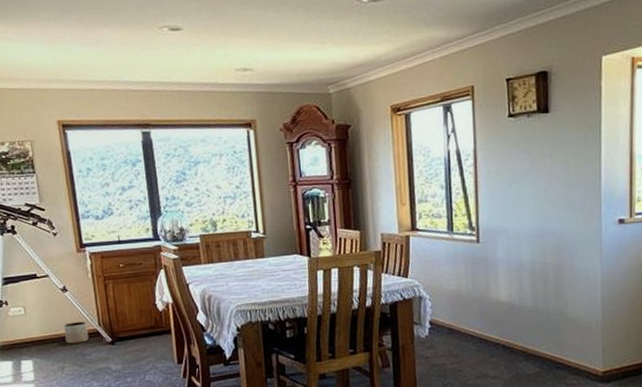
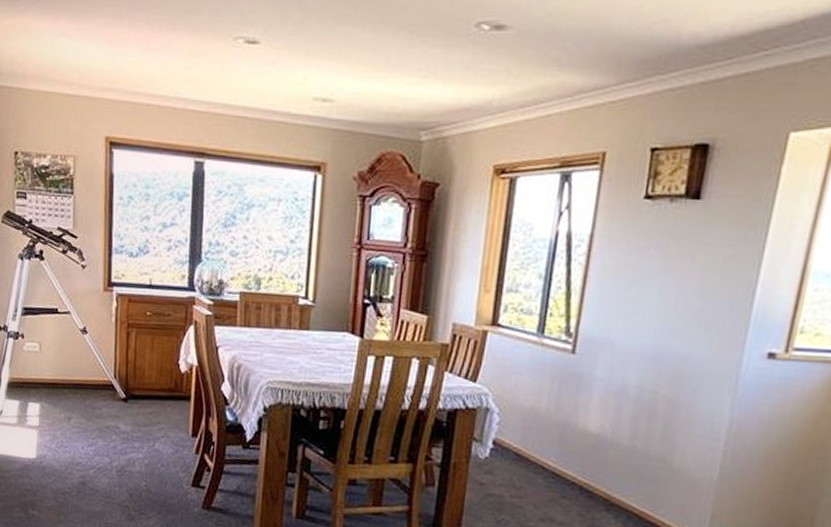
planter: present [63,321,89,344] -> none [77,369,102,394]

